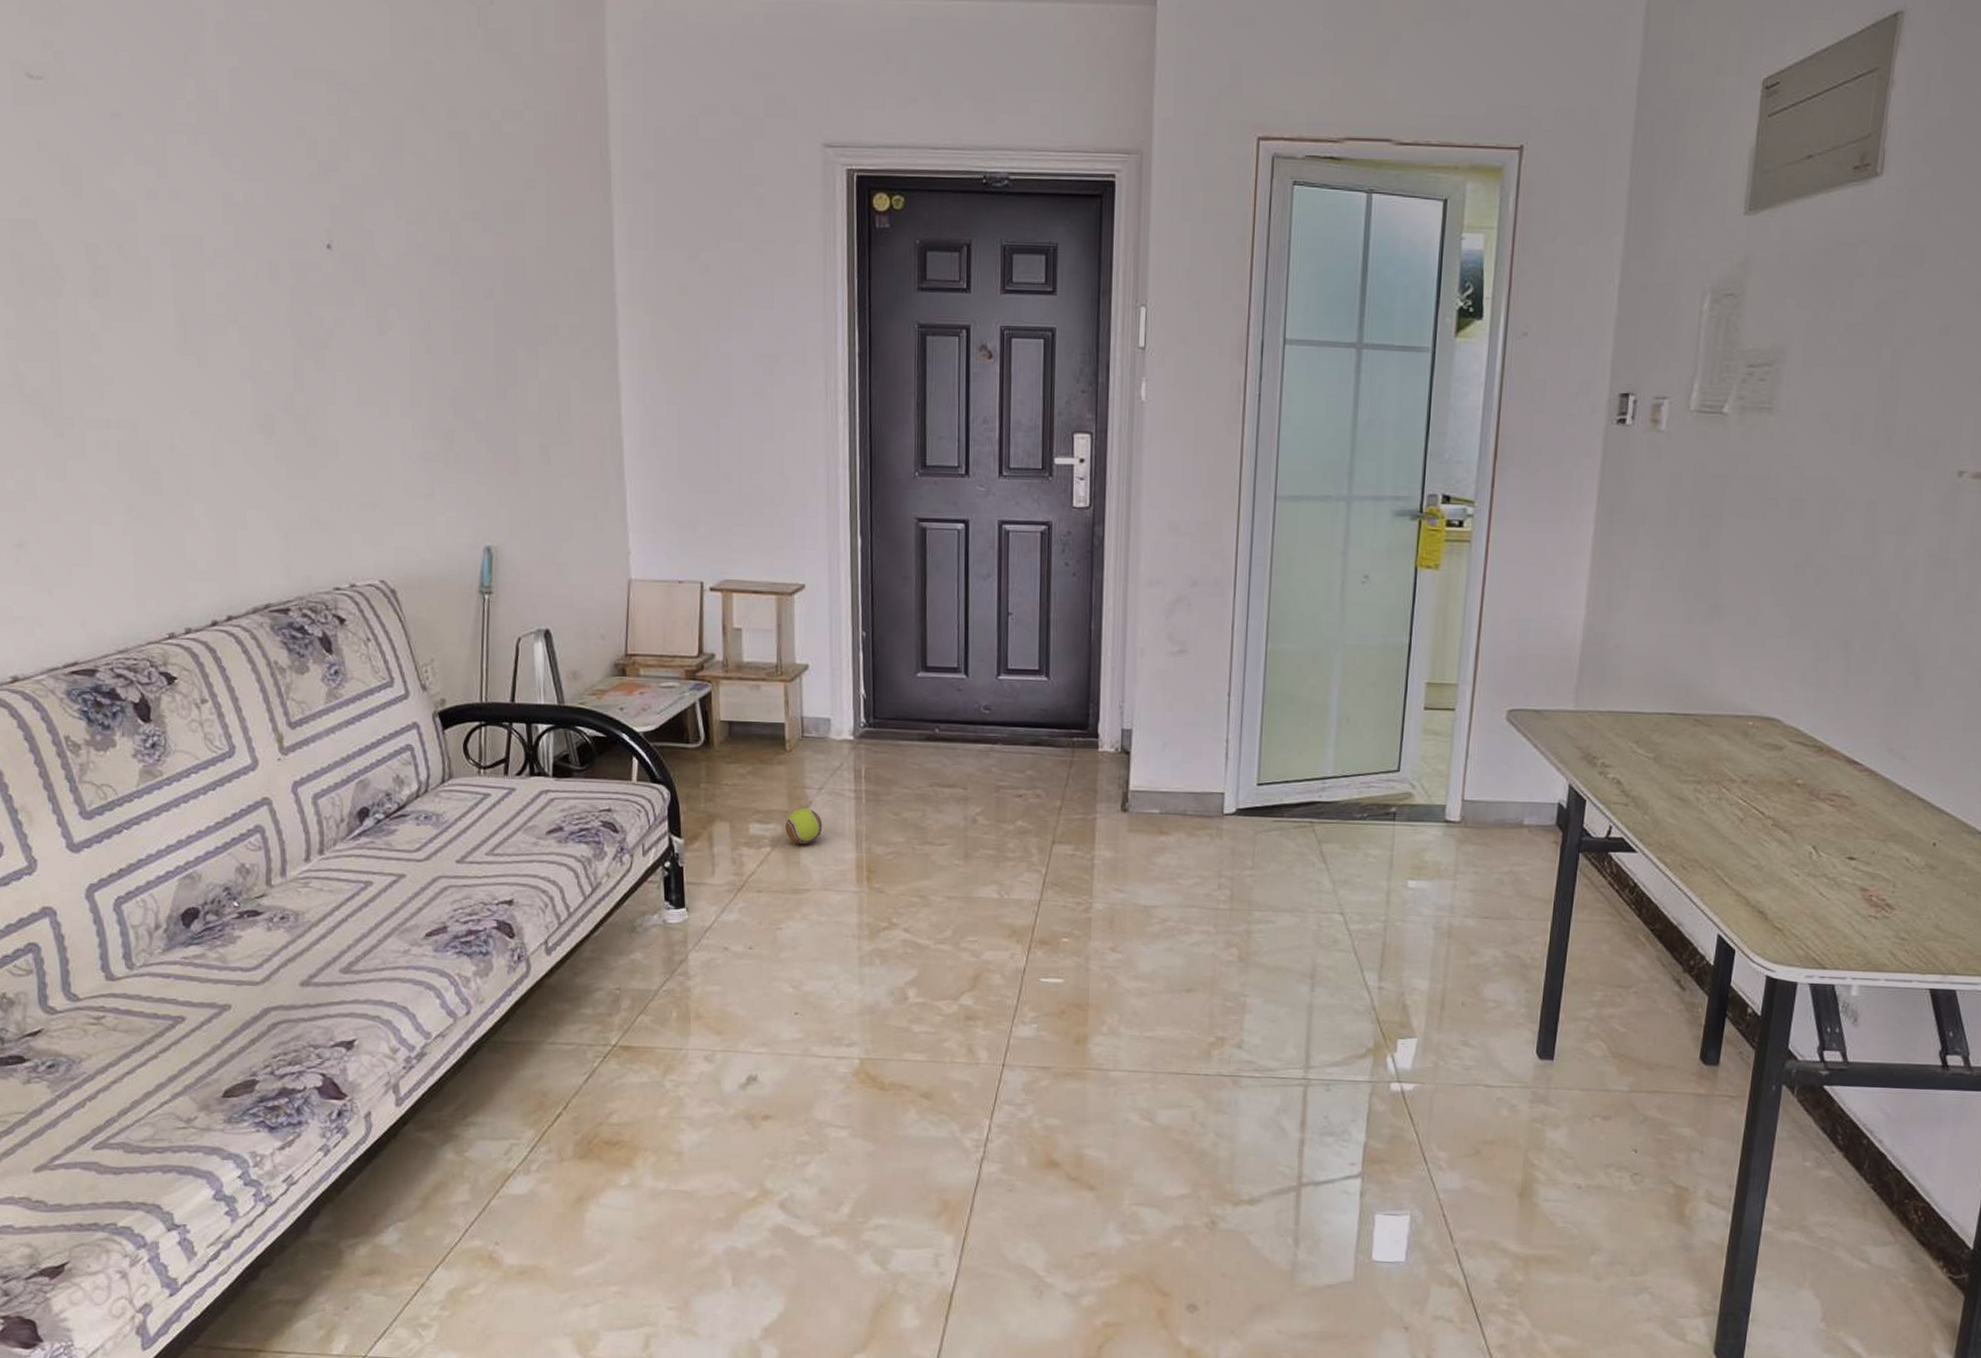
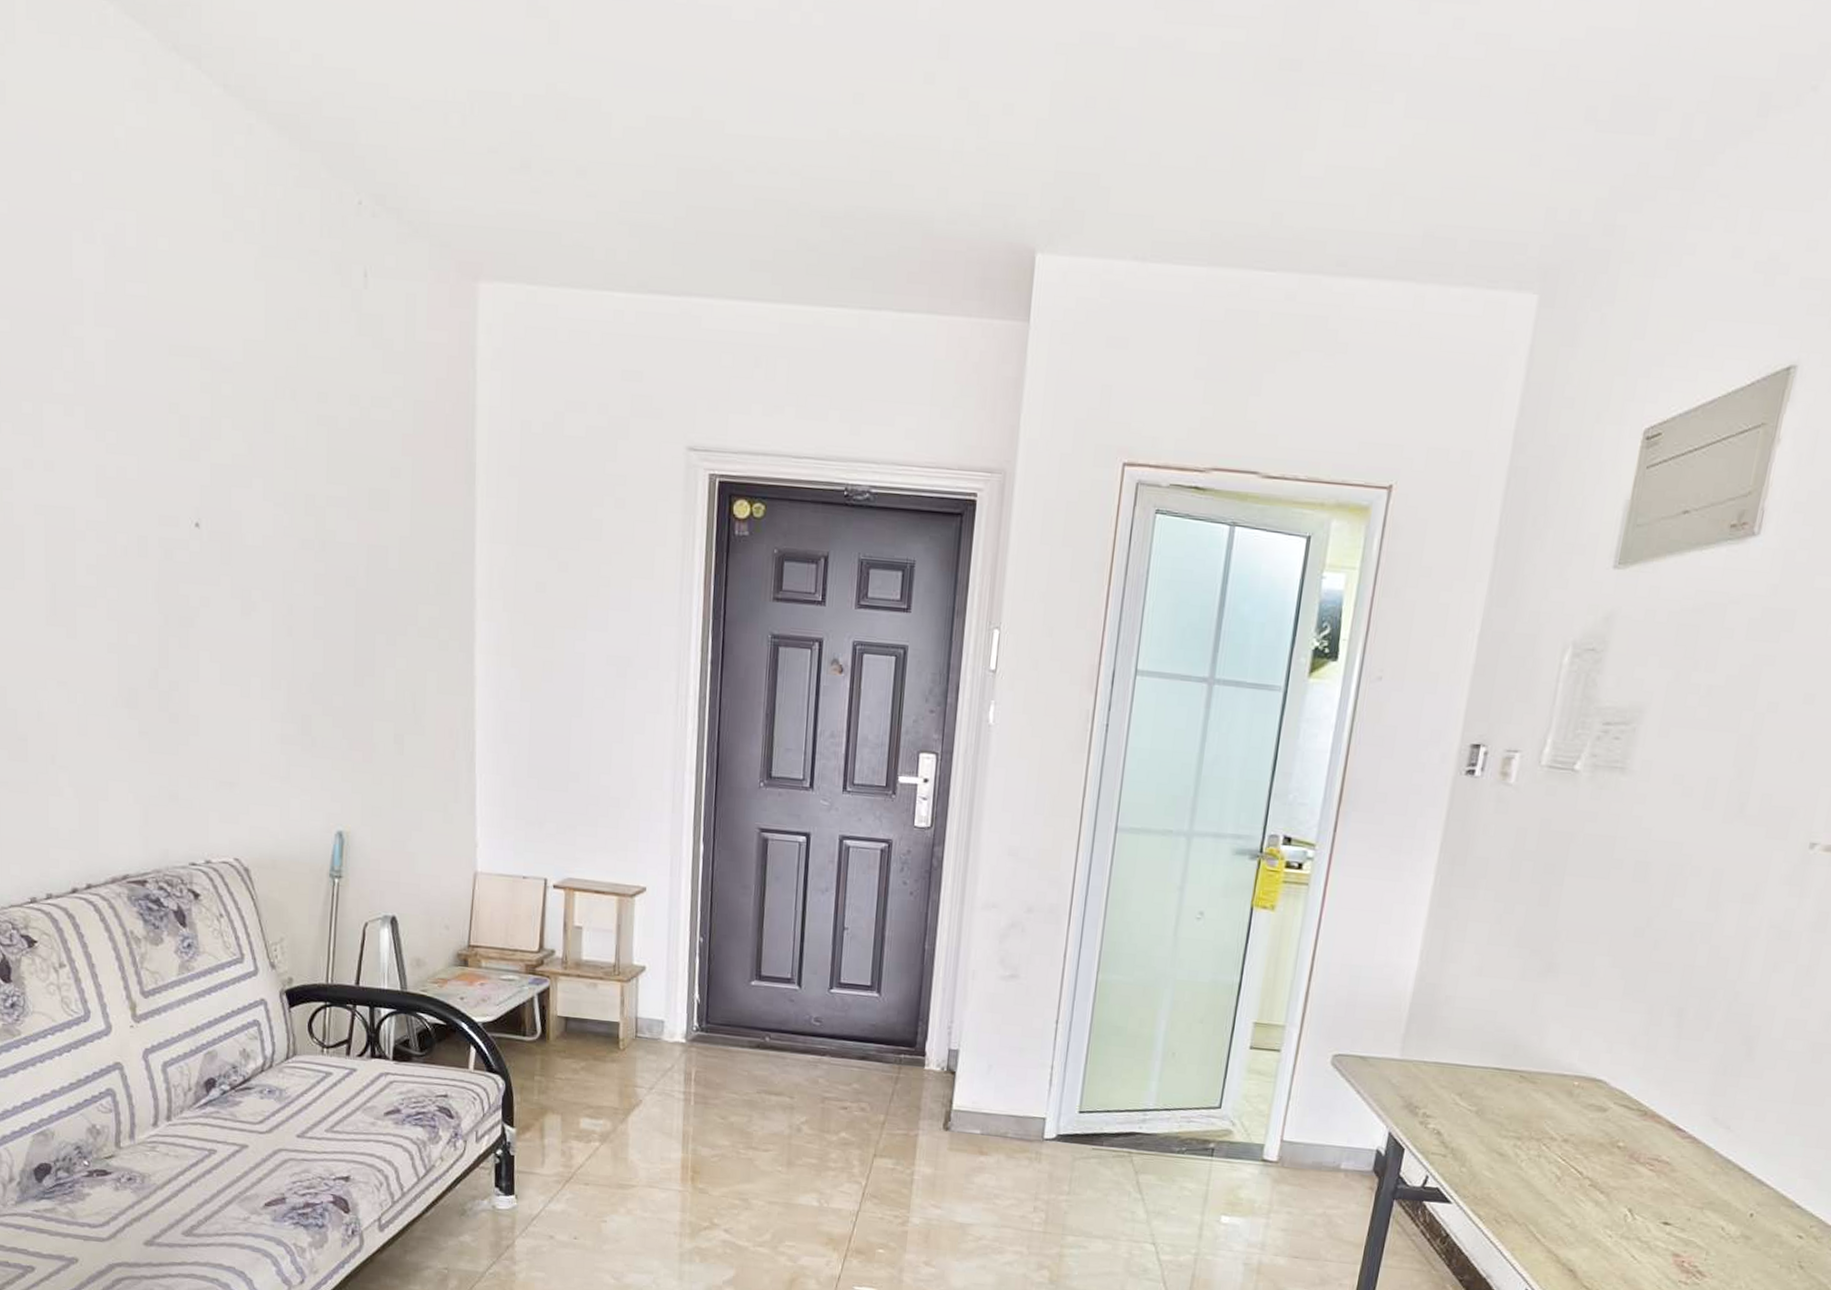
ball: present [785,808,823,845] -> none [615,1106,652,1142]

